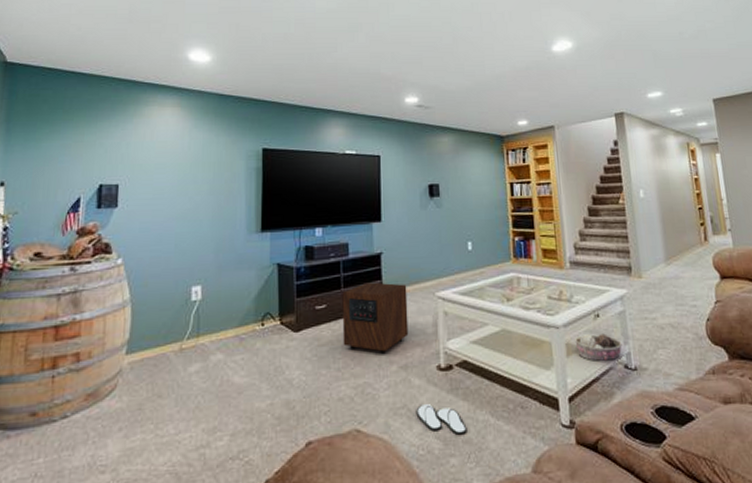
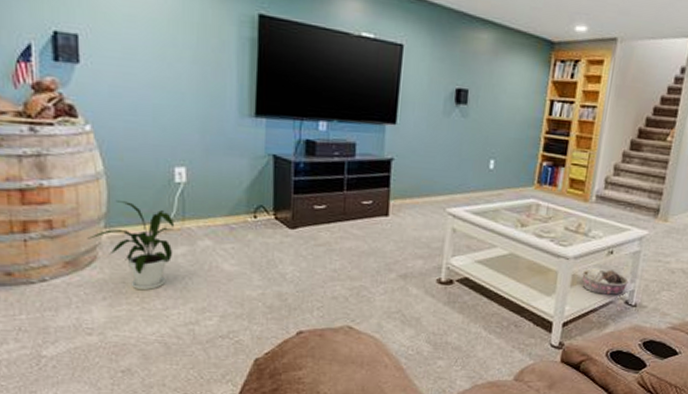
house plant: none [110,325,190,416] -> present [87,201,175,291]
subwoofer: present [342,282,409,354] -> none [341,188,416,261]
slippers: present [416,404,467,435] -> none [410,312,459,342]

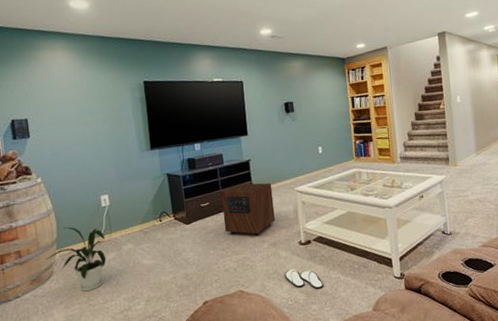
subwoofer: none [341,188,416,261] -> present [221,183,275,236]
slippers: none [410,312,459,342] -> present [284,269,324,289]
decorative basket: present [582,268,629,295] -> none [404,210,441,231]

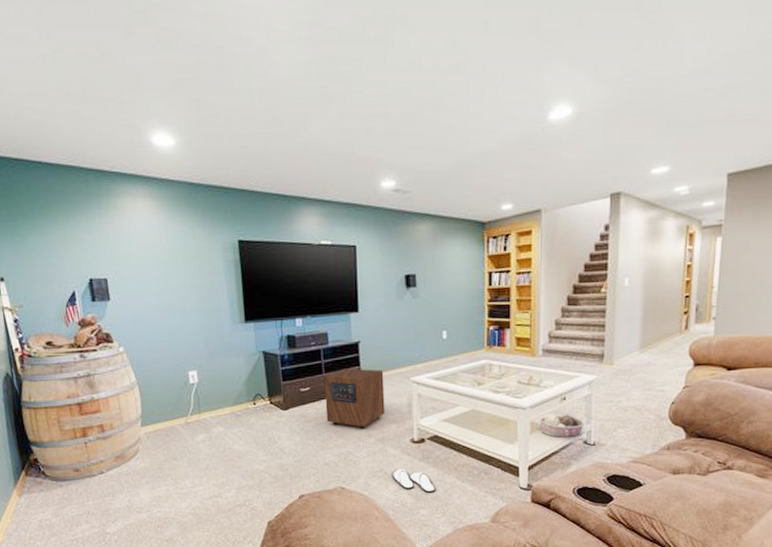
house plant: present [46,227,107,292] -> none [130,403,195,474]
decorative basket: none [404,210,441,231] -> present [540,414,584,438]

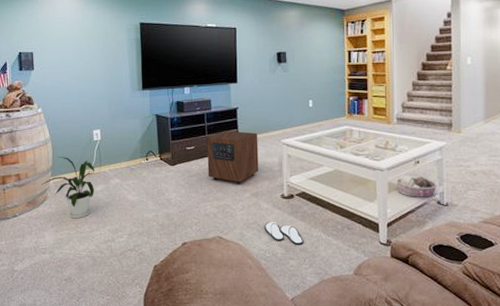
house plant: none [130,403,195,474] -> present [41,157,95,219]

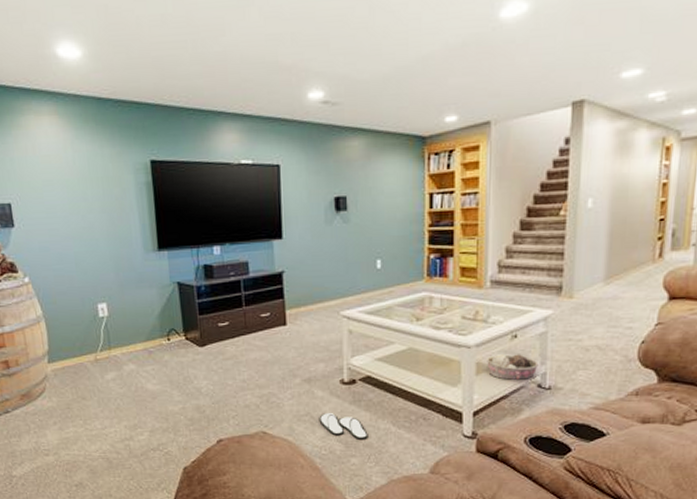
house plant: present [41,157,95,219] -> none [36,338,105,414]
subwoofer: present [206,130,259,184] -> none [244,301,312,368]

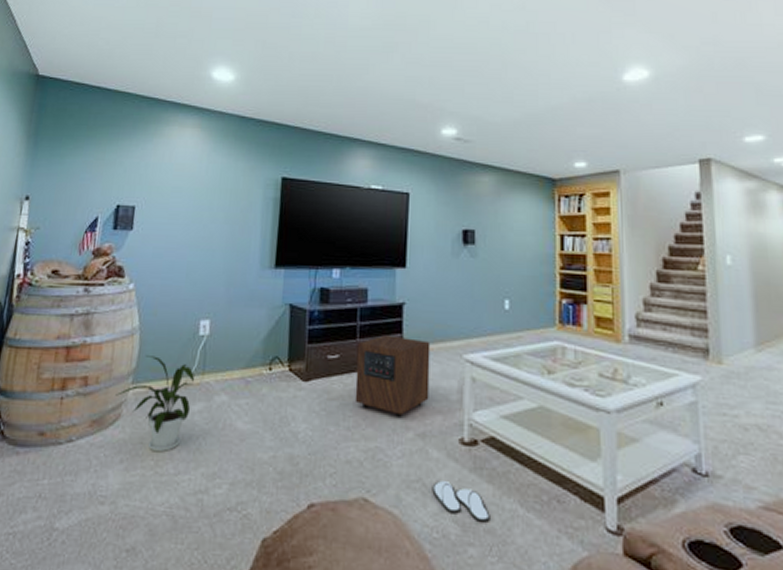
house plant: none [36,338,105,414] -> present [115,355,195,453]
subwoofer: none [244,301,312,368] -> present [354,335,431,417]
decorative basket: present [487,354,539,380] -> none [630,425,691,460]

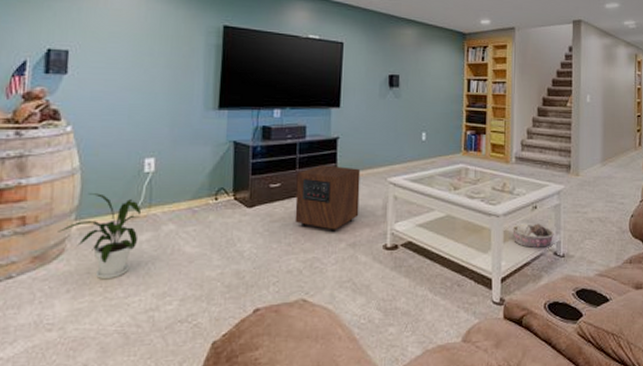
slippers: present [432,481,490,522] -> none [360,279,407,307]
decorative basket: none [630,425,691,460] -> present [512,223,554,248]

